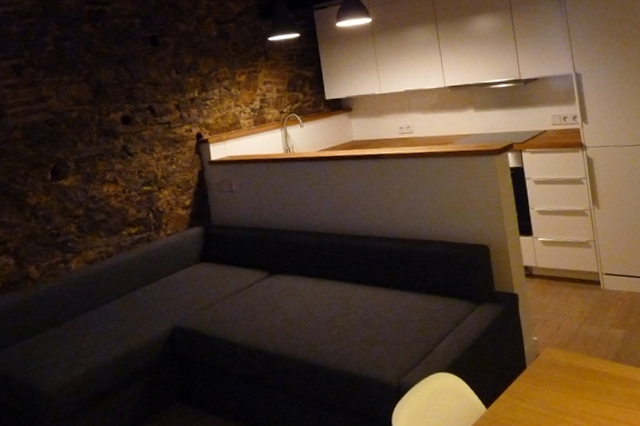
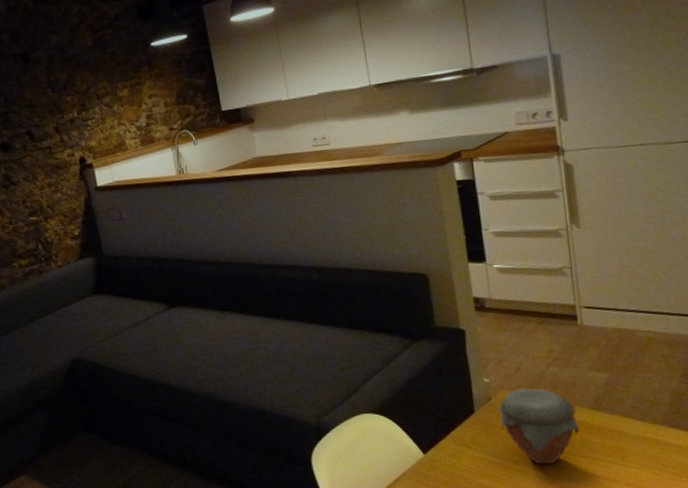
jar: none [545,344,606,414] -> present [499,388,580,465]

